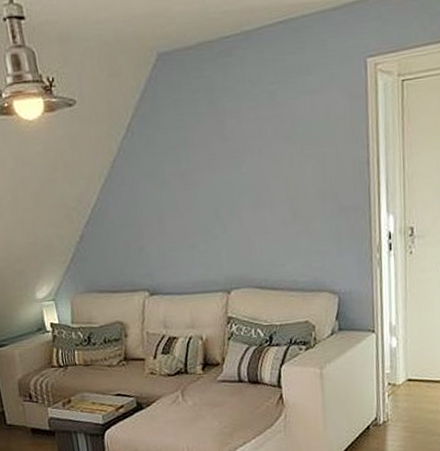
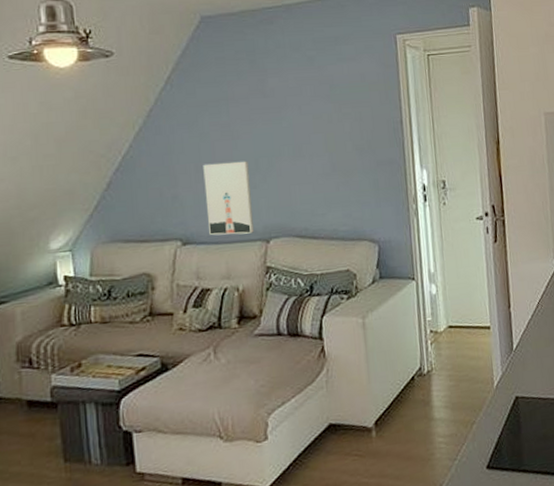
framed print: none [165,210,215,286] -> present [203,161,254,236]

